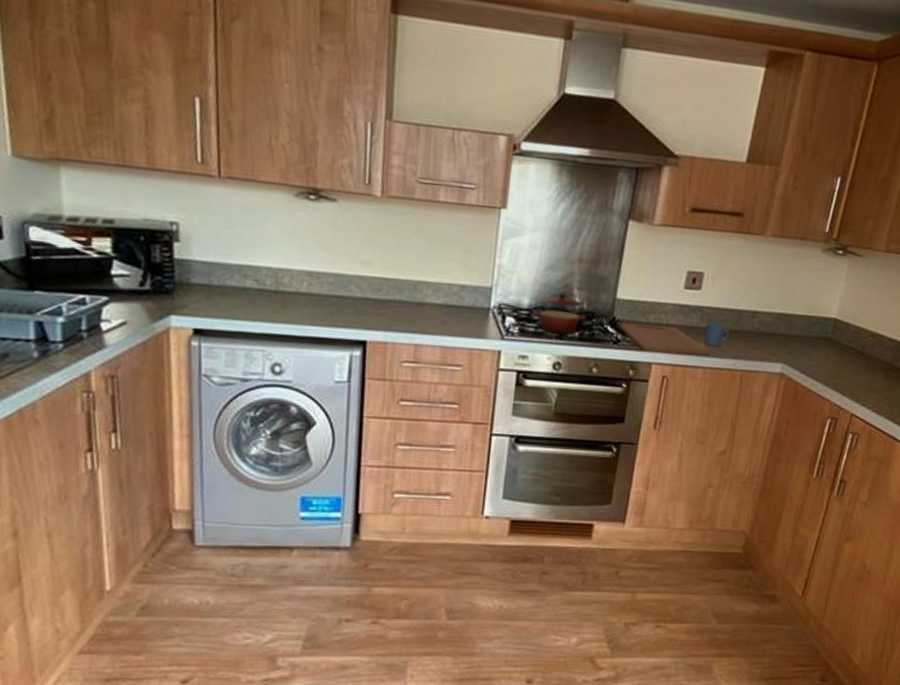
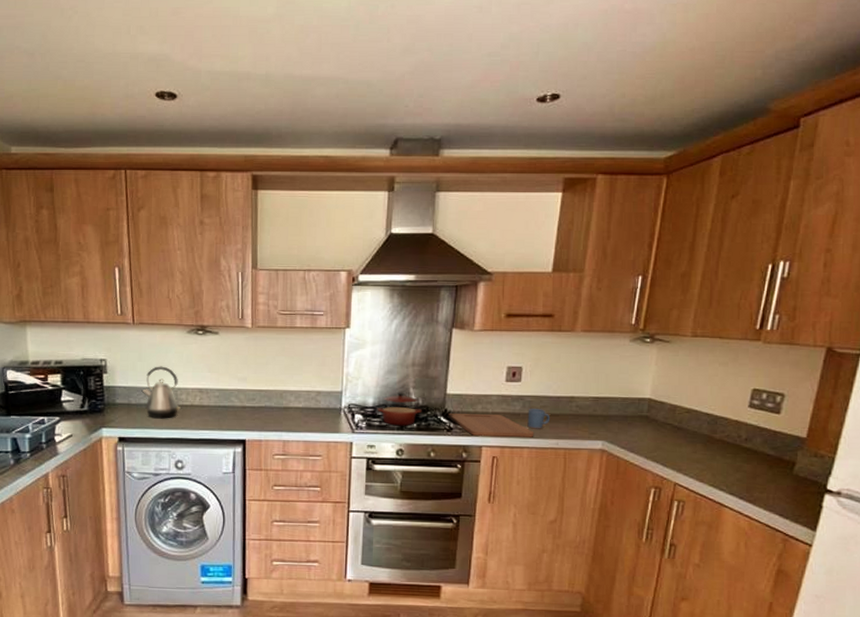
kettle: none [228,237,282,308] -> present [141,366,181,419]

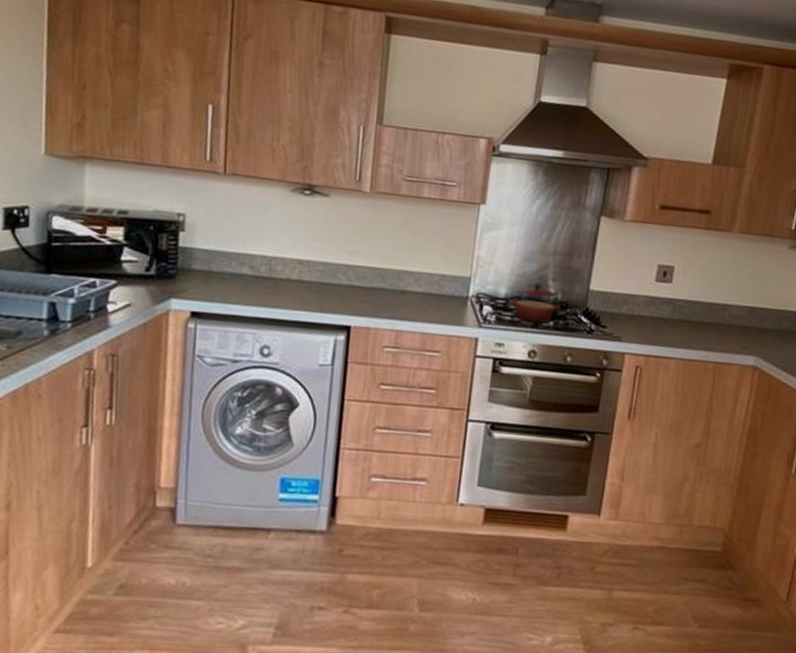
kettle: present [141,366,181,419] -> none [226,228,274,293]
cutting board: present [448,413,534,437] -> none [589,313,683,347]
mug: present [527,408,551,429] -> none [676,313,701,339]

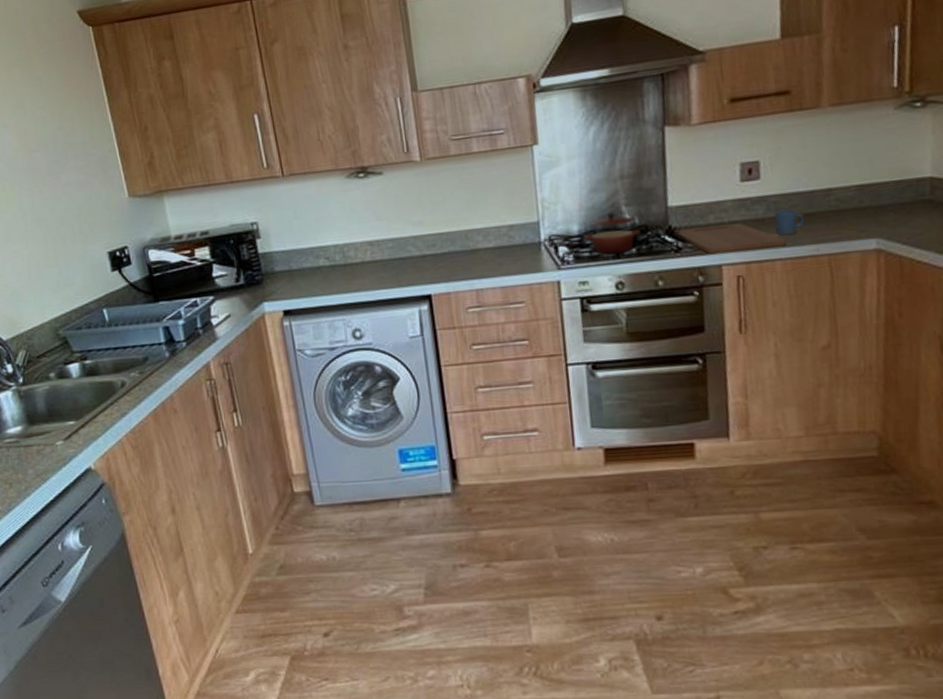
cutting board: none [589,313,683,347] -> present [673,222,787,254]
mug: none [676,313,701,339] -> present [774,208,805,236]

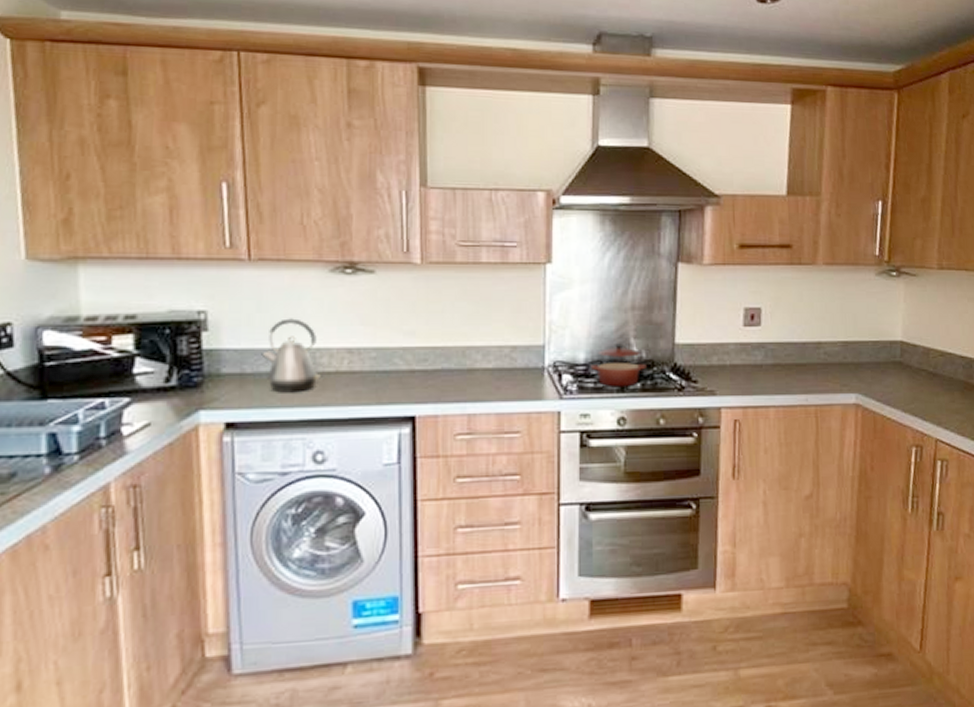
kettle: none [302,220,350,283] -> present [261,318,321,393]
cutting board: present [673,222,787,254] -> none [678,366,780,396]
mug: present [774,208,805,236] -> none [771,357,797,383]

